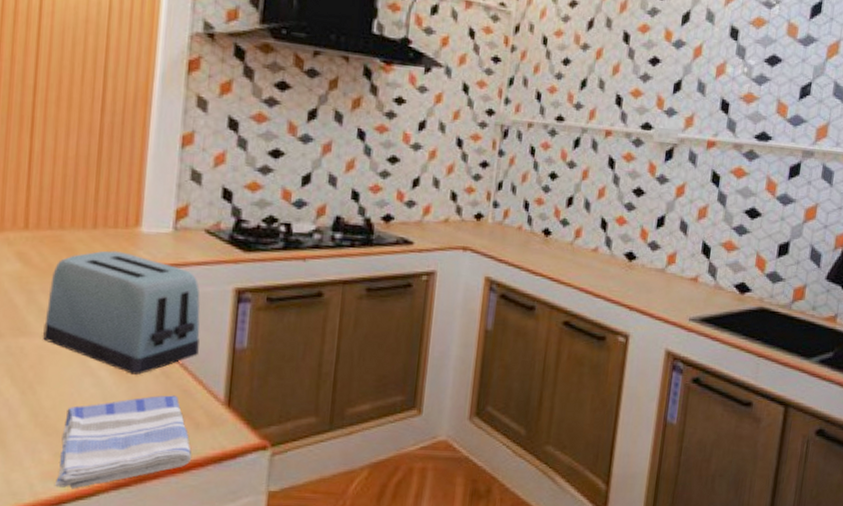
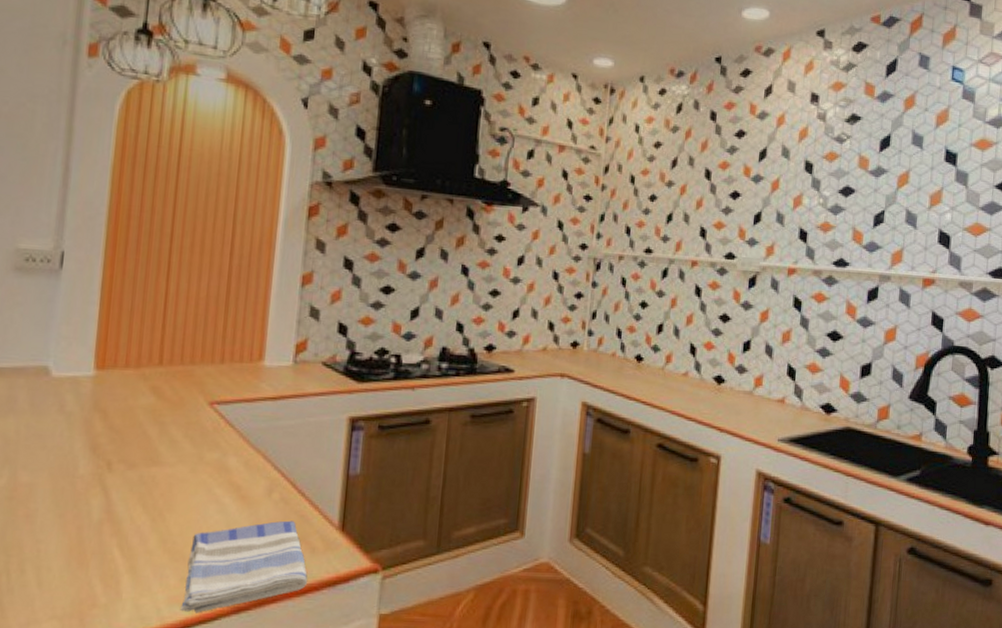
toaster: present [43,250,200,375] -> none [173,383,317,501]

